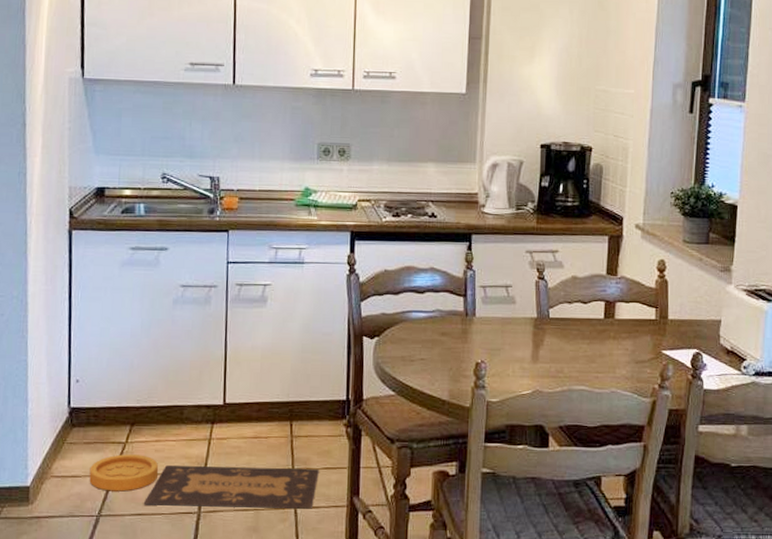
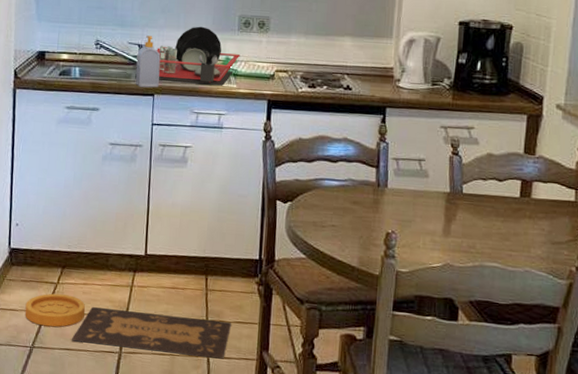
soap bottle: none [207,167,235,224] -> present [136,35,161,88]
dish rack: none [230,155,321,218] -> present [156,26,241,86]

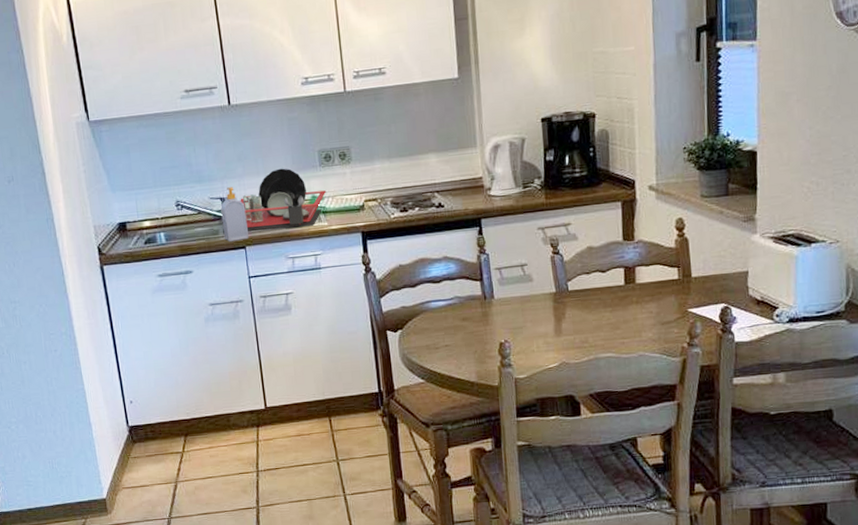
pet bowl: present [25,293,86,327] -> none [155,461,217,496]
doormat: present [71,307,231,359] -> none [207,458,362,505]

